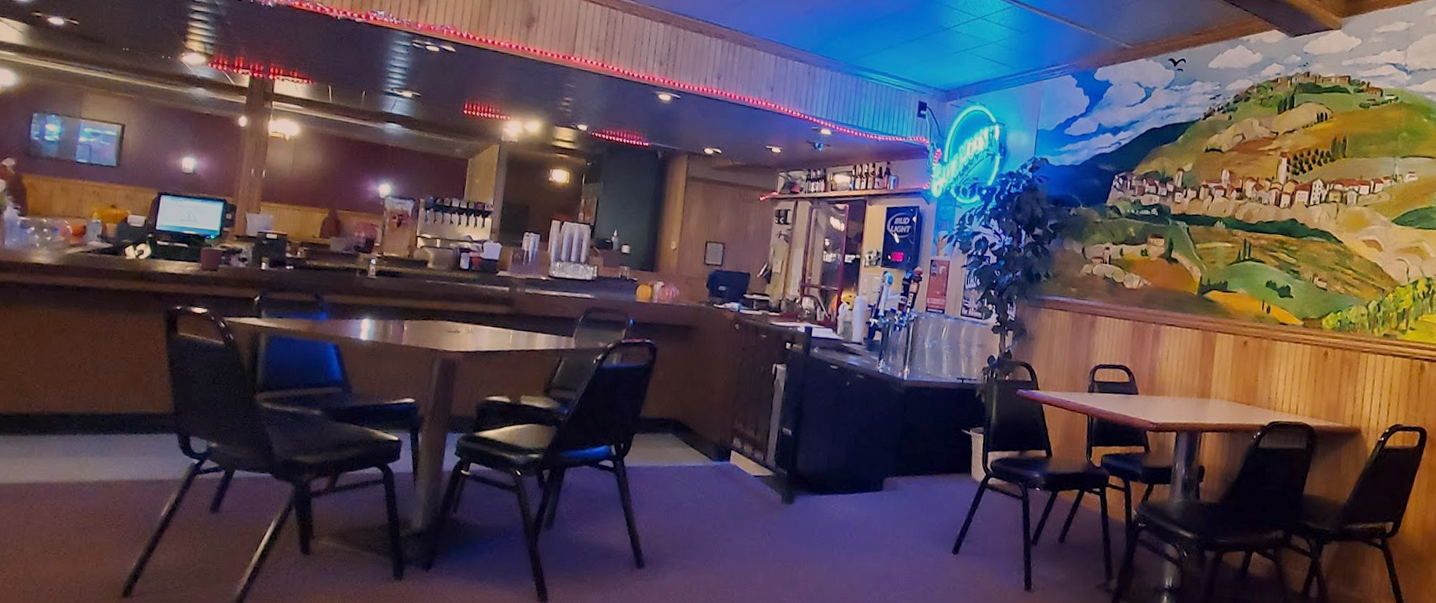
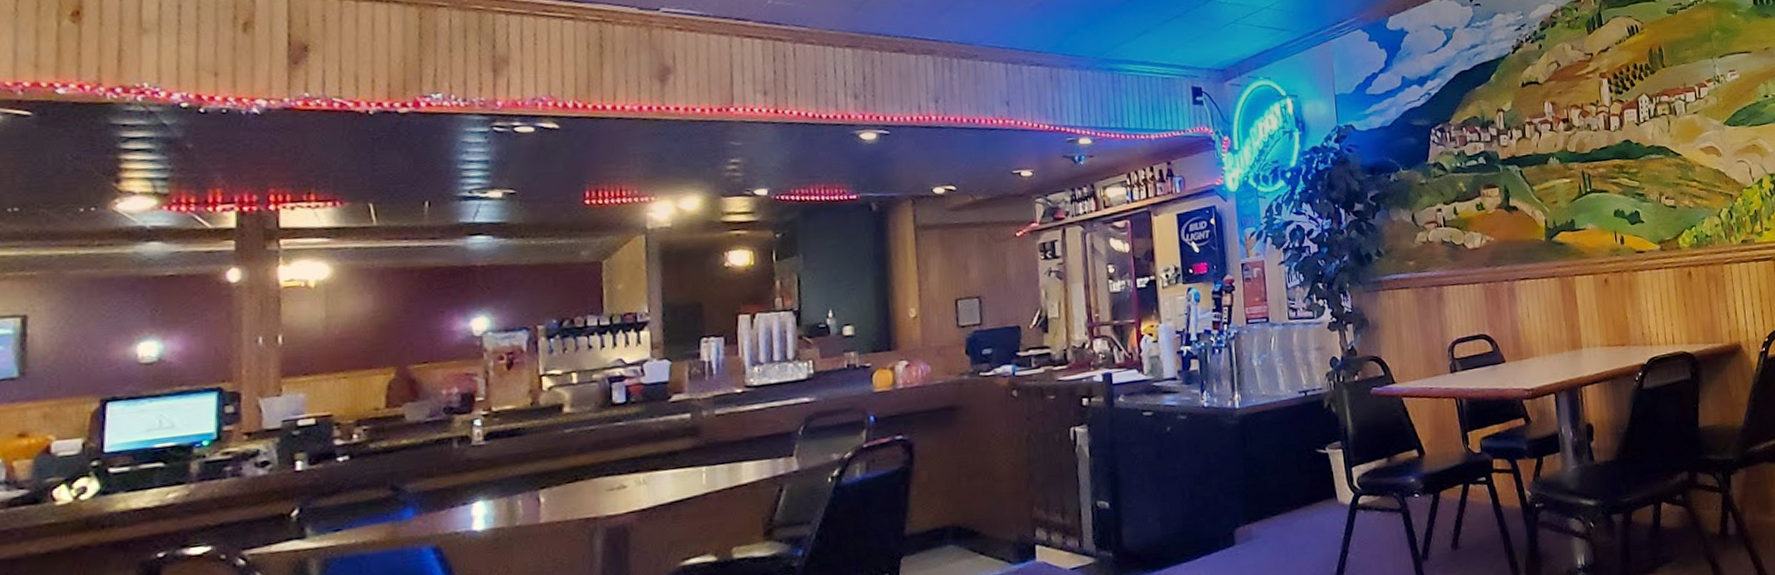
cup: present [200,248,223,272] -> none [187,458,227,495]

